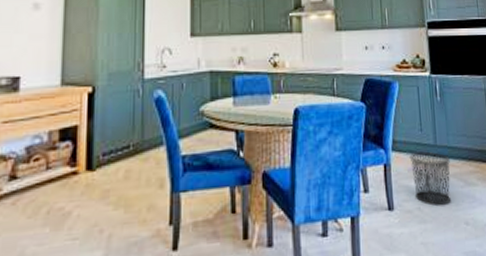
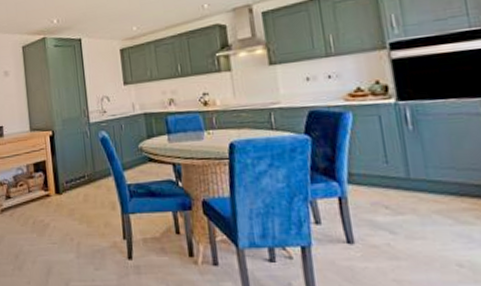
waste bin: present [409,151,451,206] -> none [371,185,434,243]

